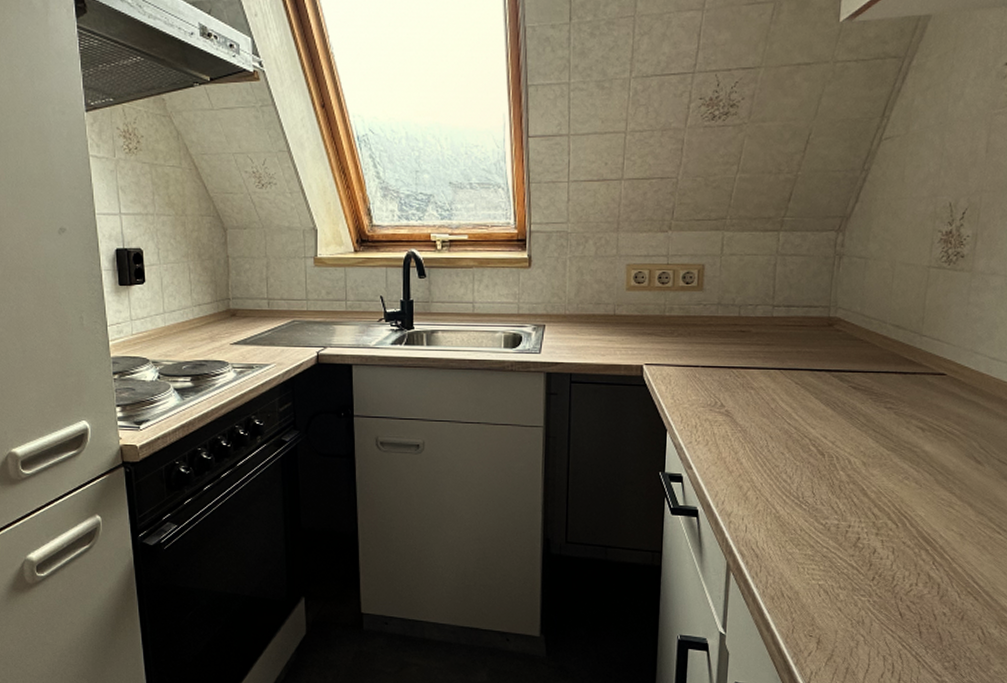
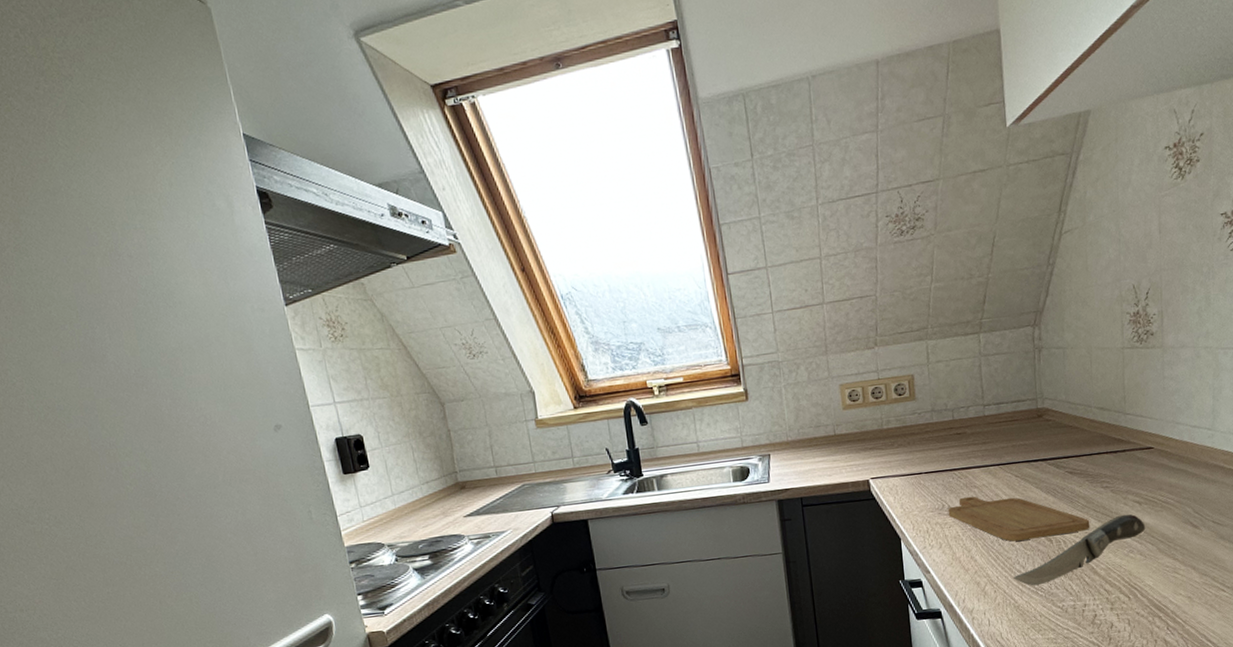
chopping board: none [720,397,867,450] -> present [948,496,1090,542]
kitchen knife: none [778,439,926,499] -> present [1013,513,1146,586]

